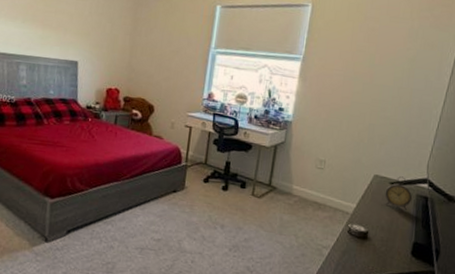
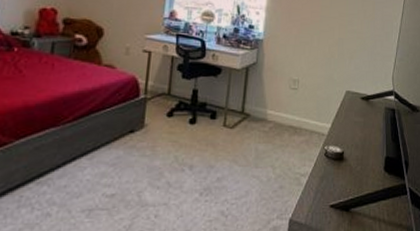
alarm clock: present [385,176,412,210] -> none [357,90,381,125]

